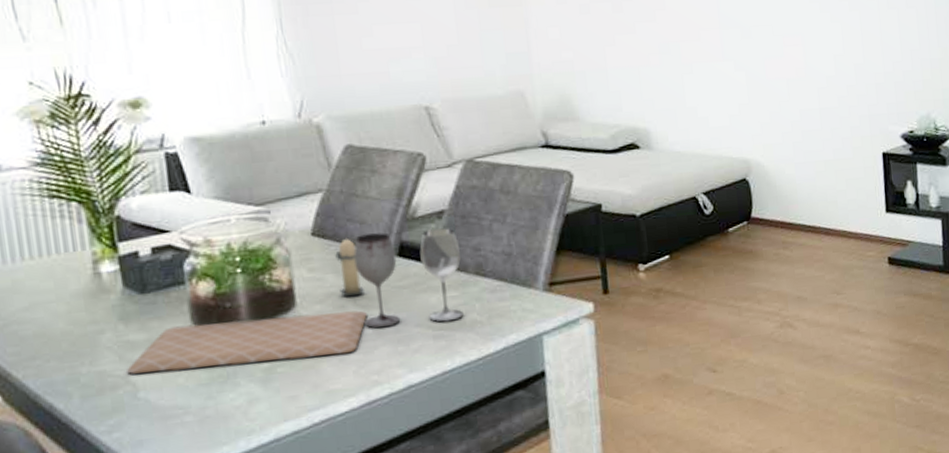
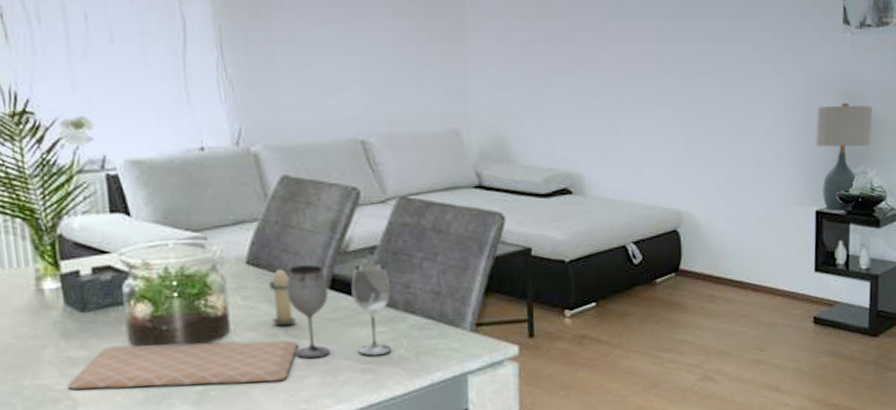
table lamp: none [876,46,931,152] -> present [816,102,872,211]

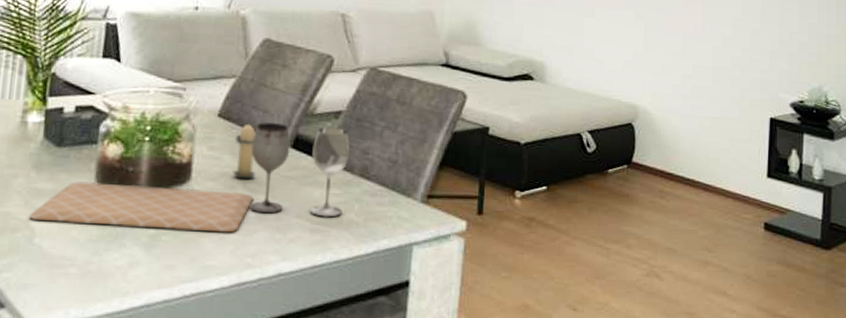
table lamp: present [816,102,872,211] -> none [772,18,828,121]

